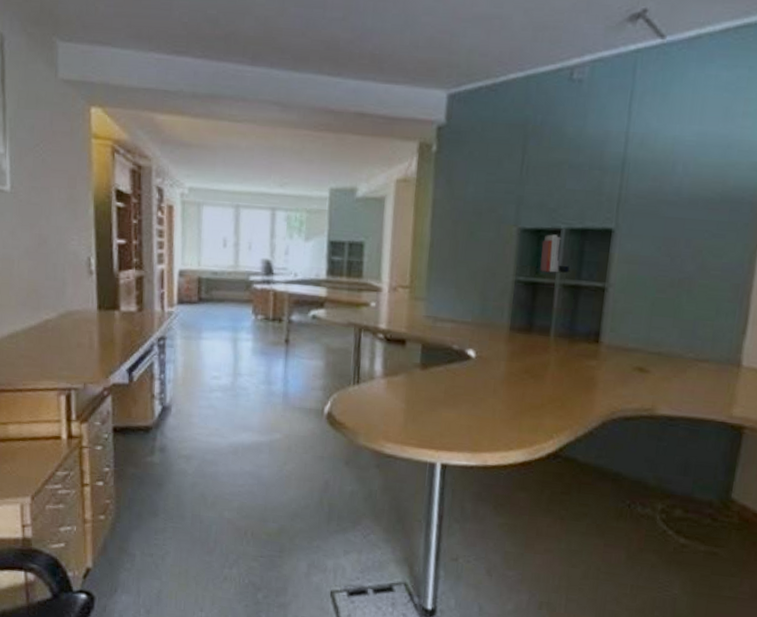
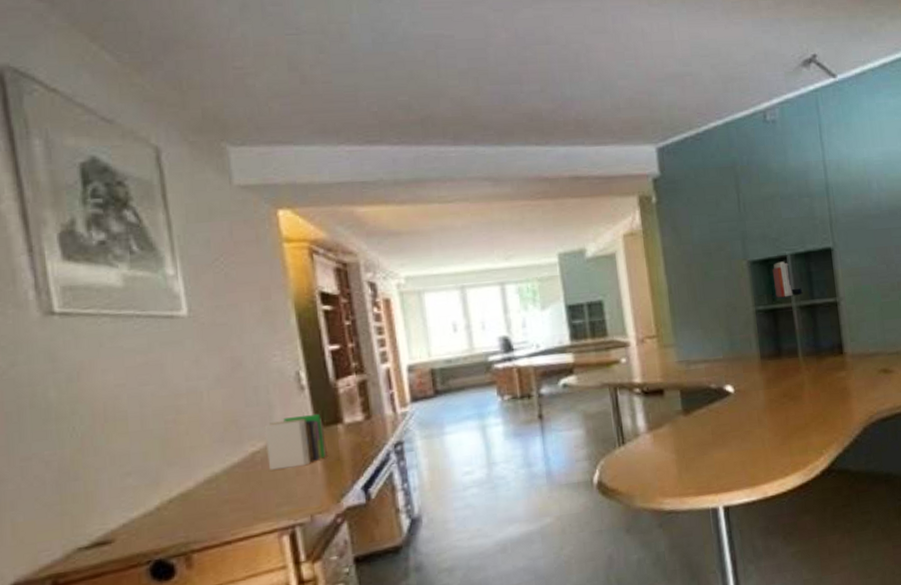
books: none [57,296,105,341] -> present [264,413,327,470]

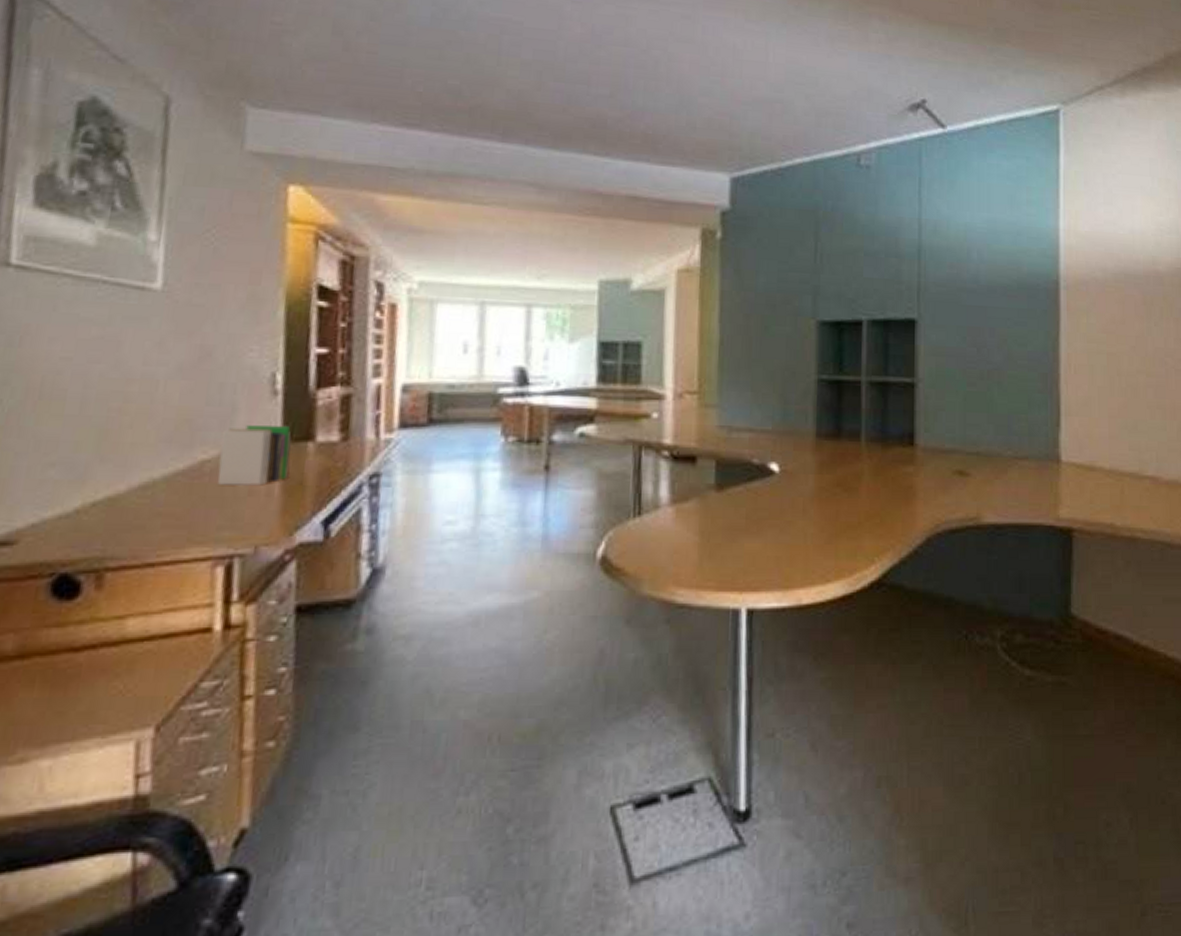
books: present [772,261,803,298] -> none [843,326,876,369]

